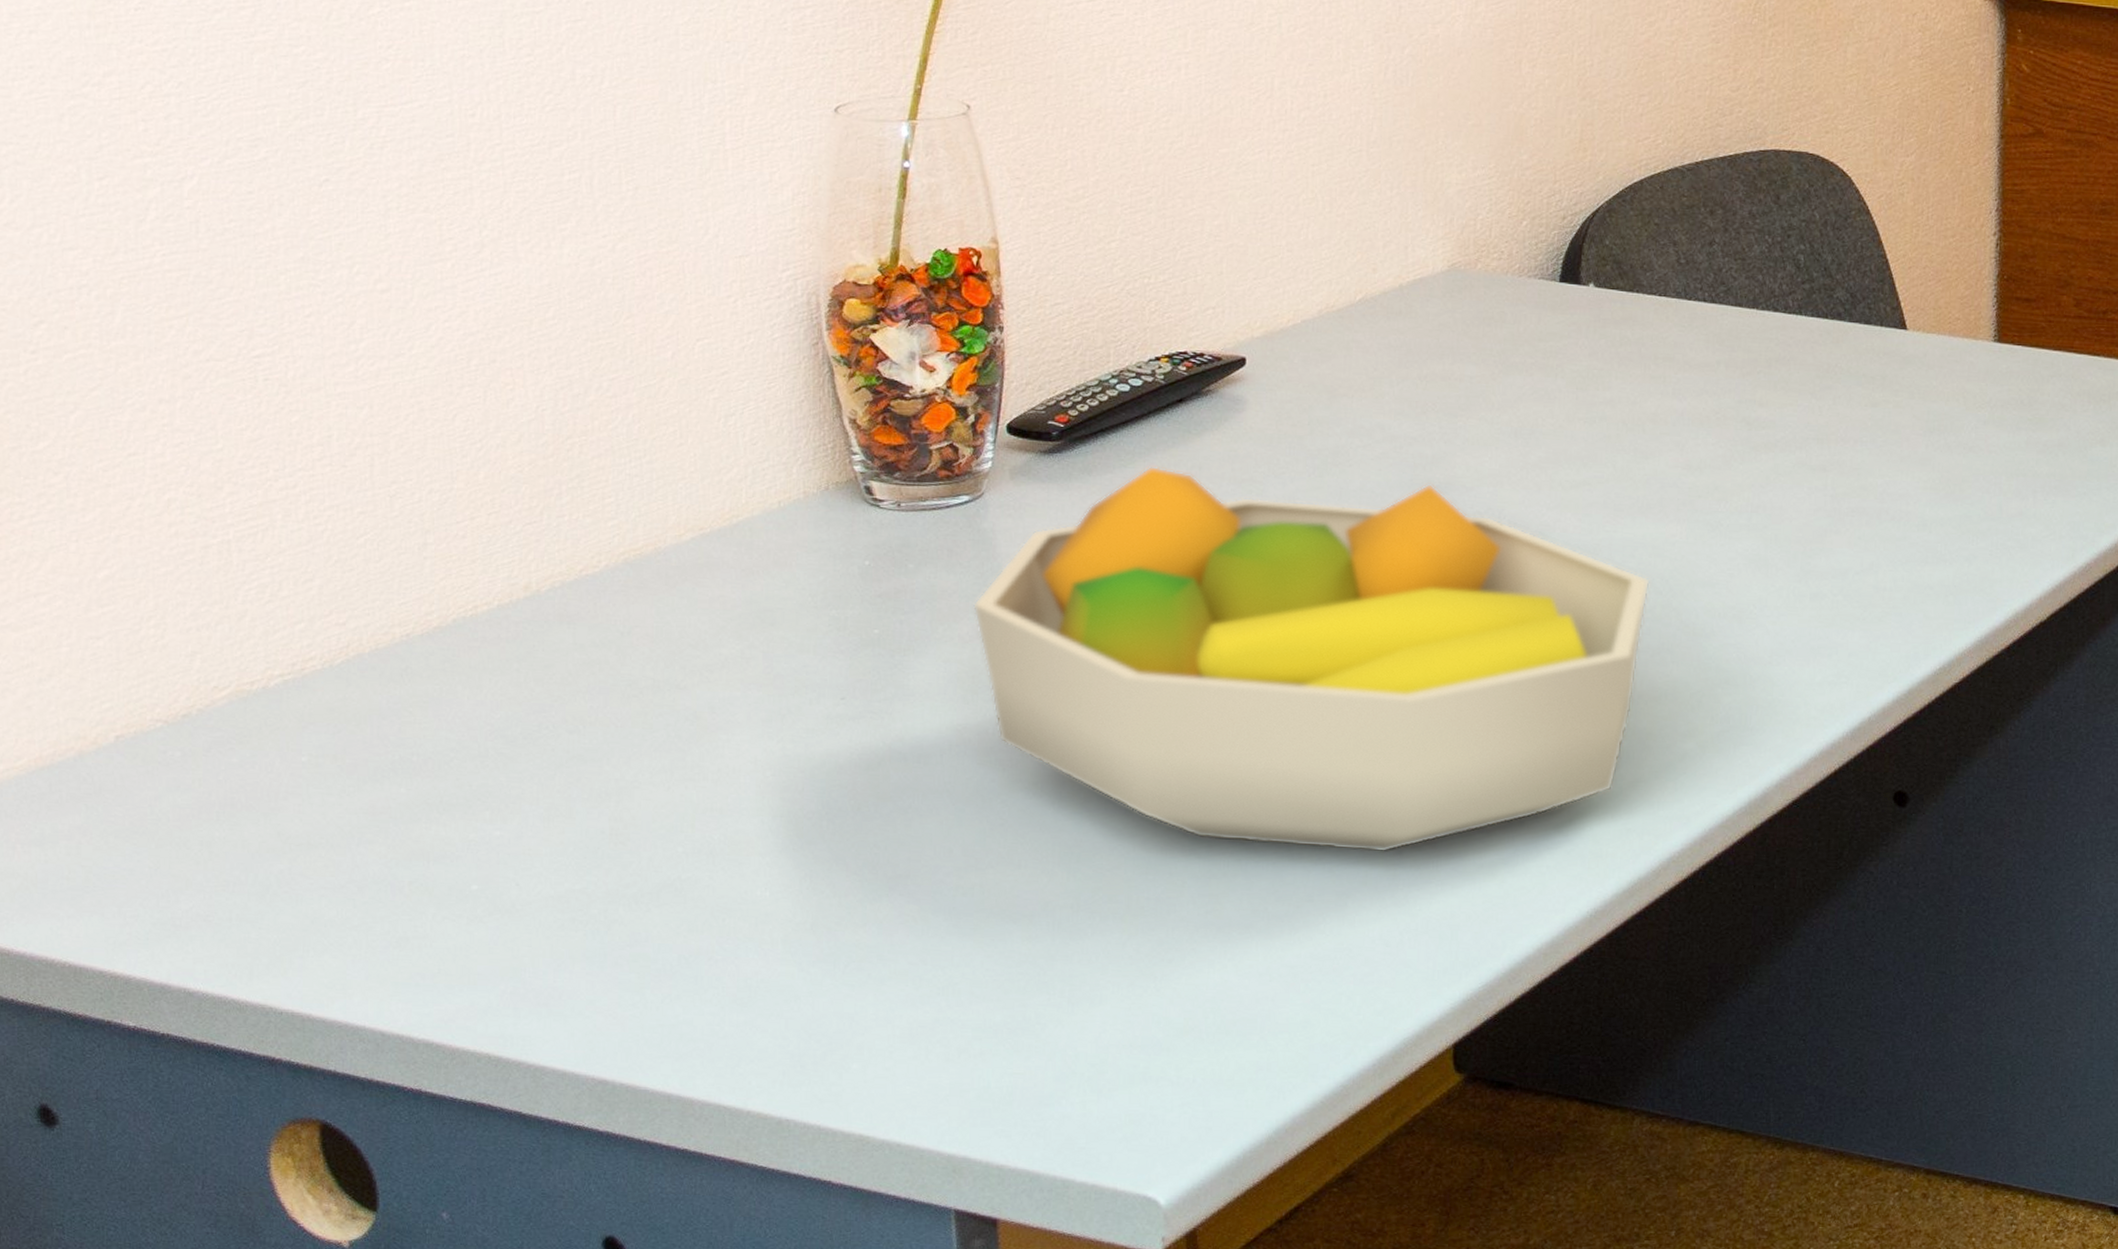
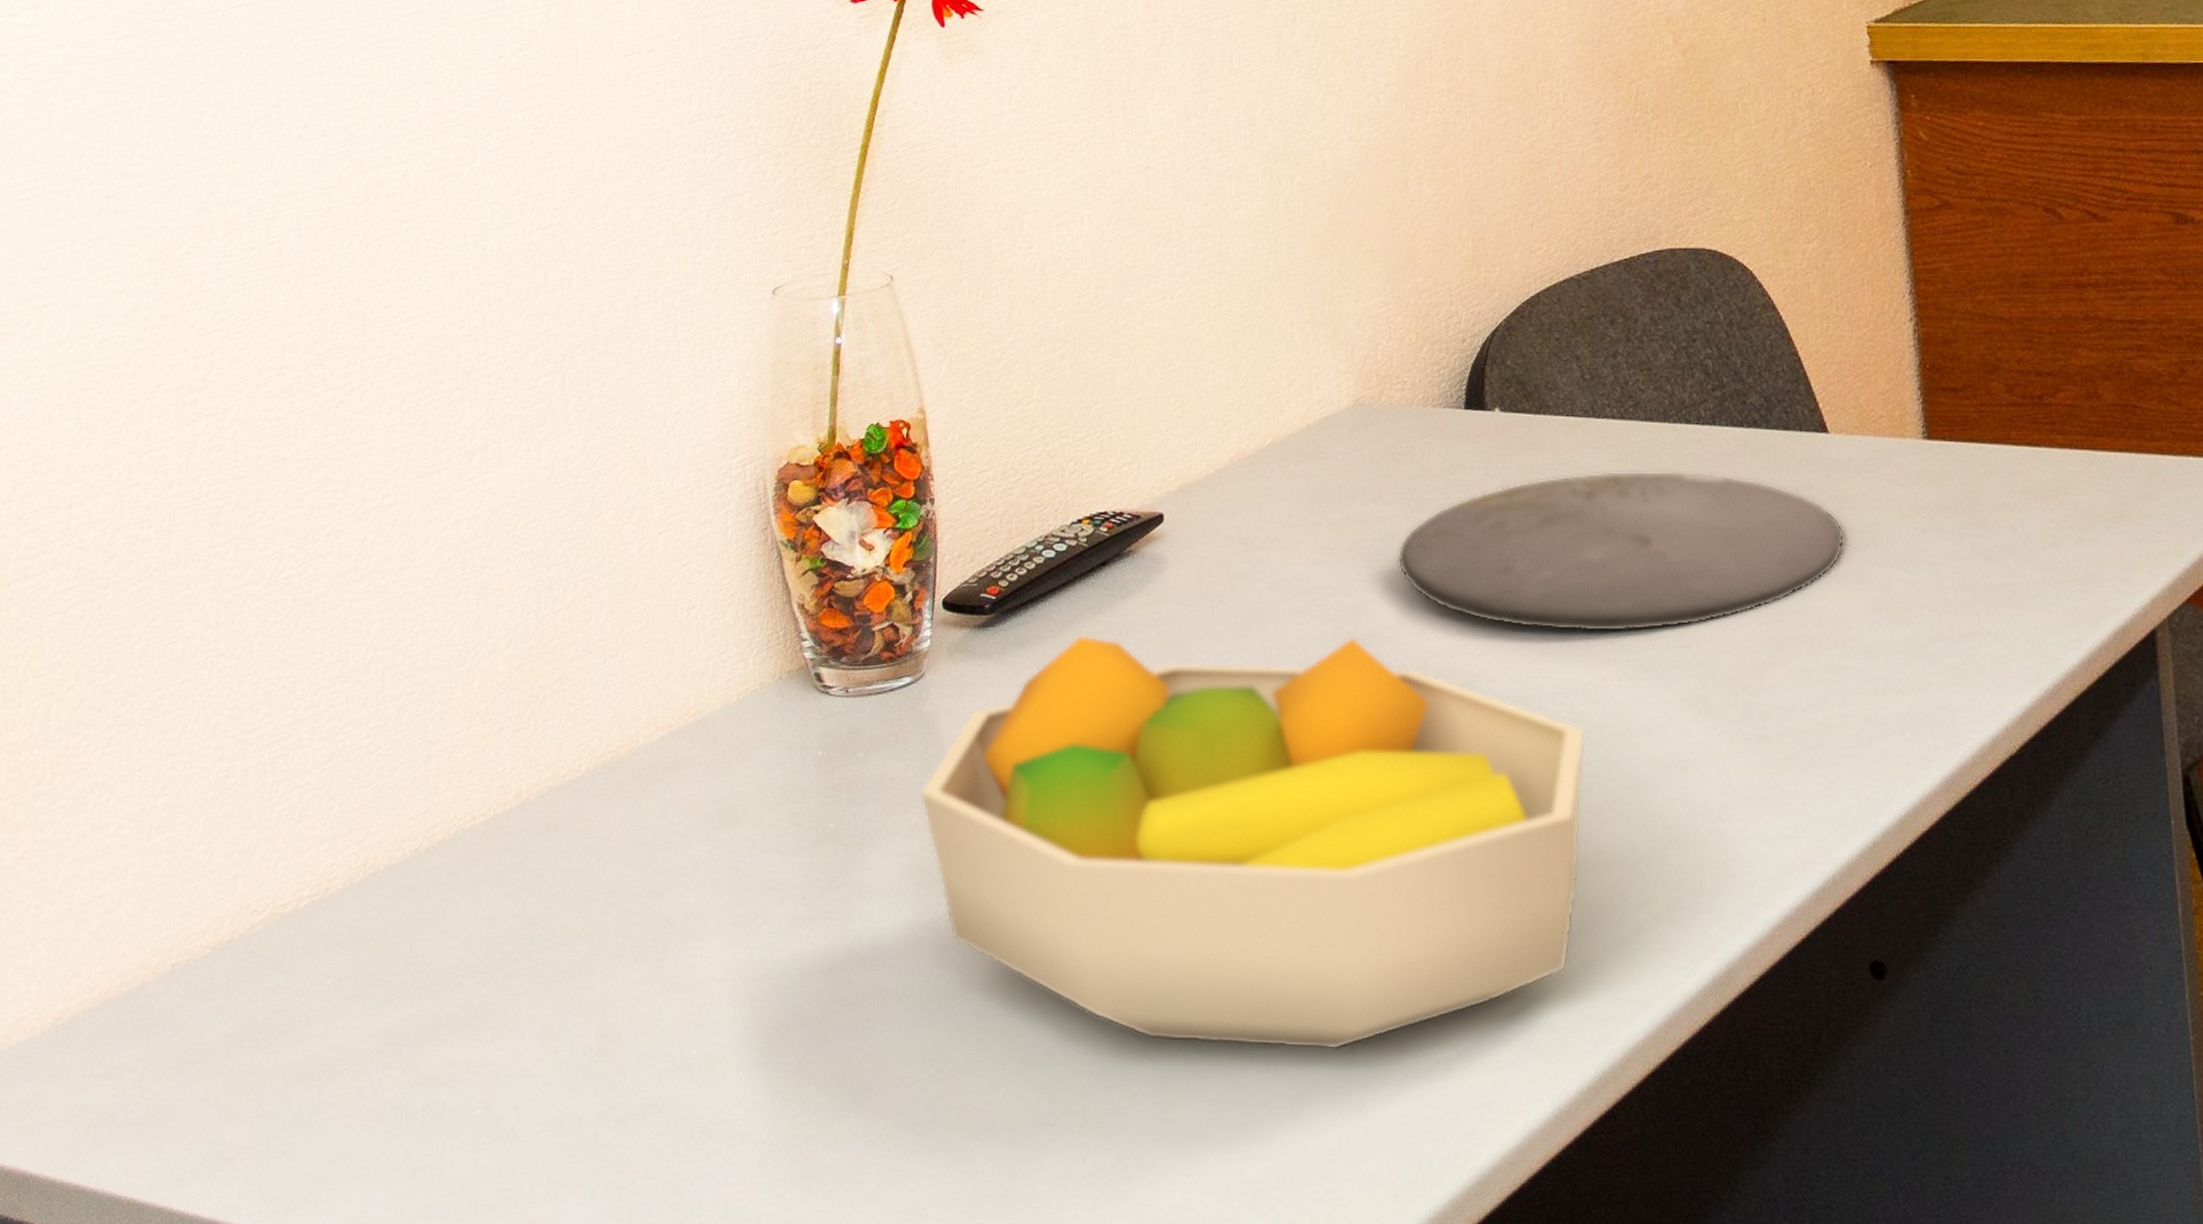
plate: none [1480,349,1913,496] -> present [1397,470,1845,633]

